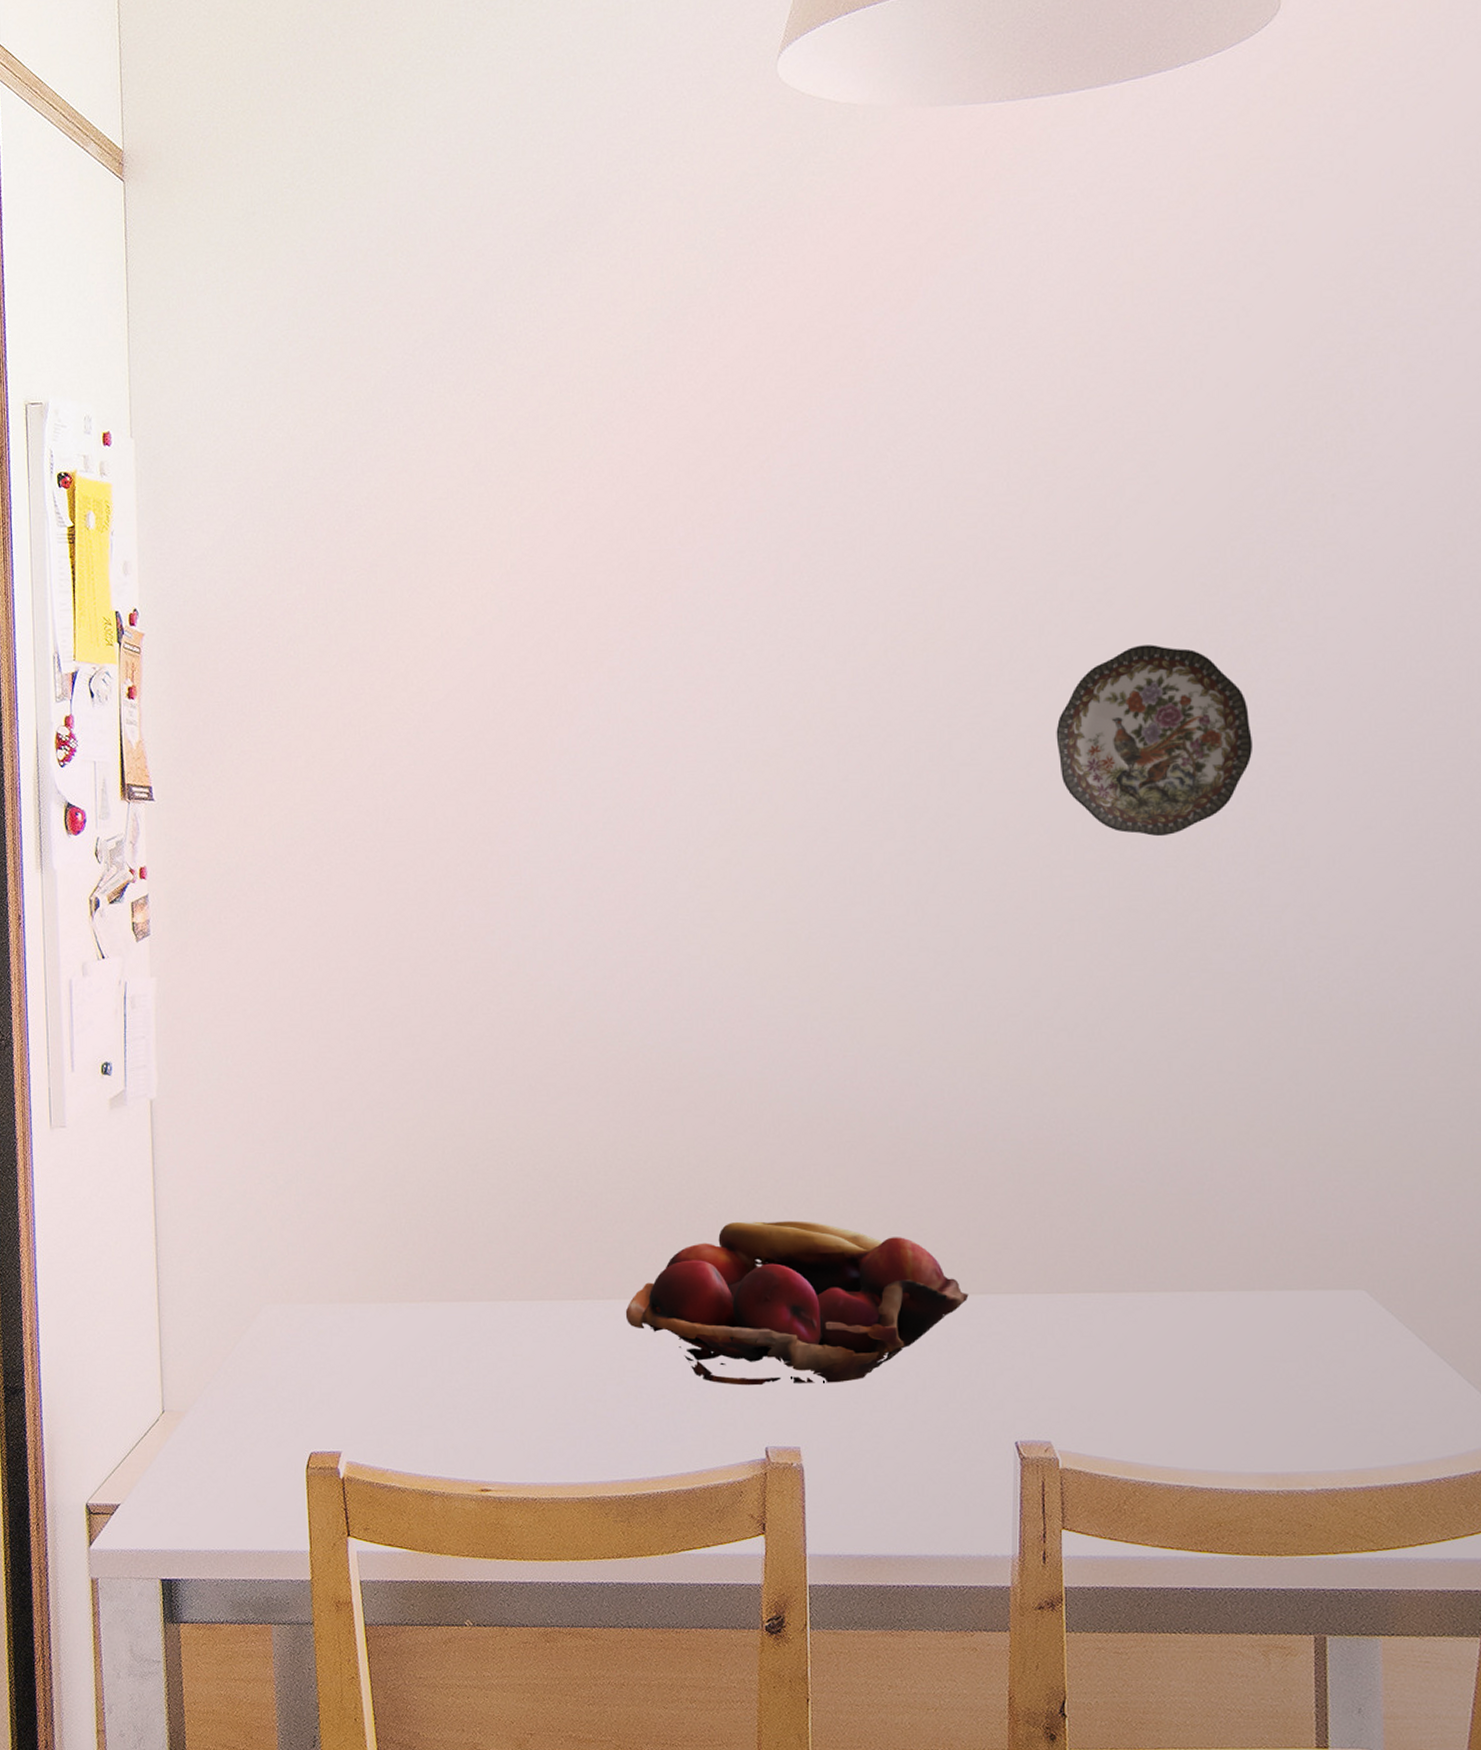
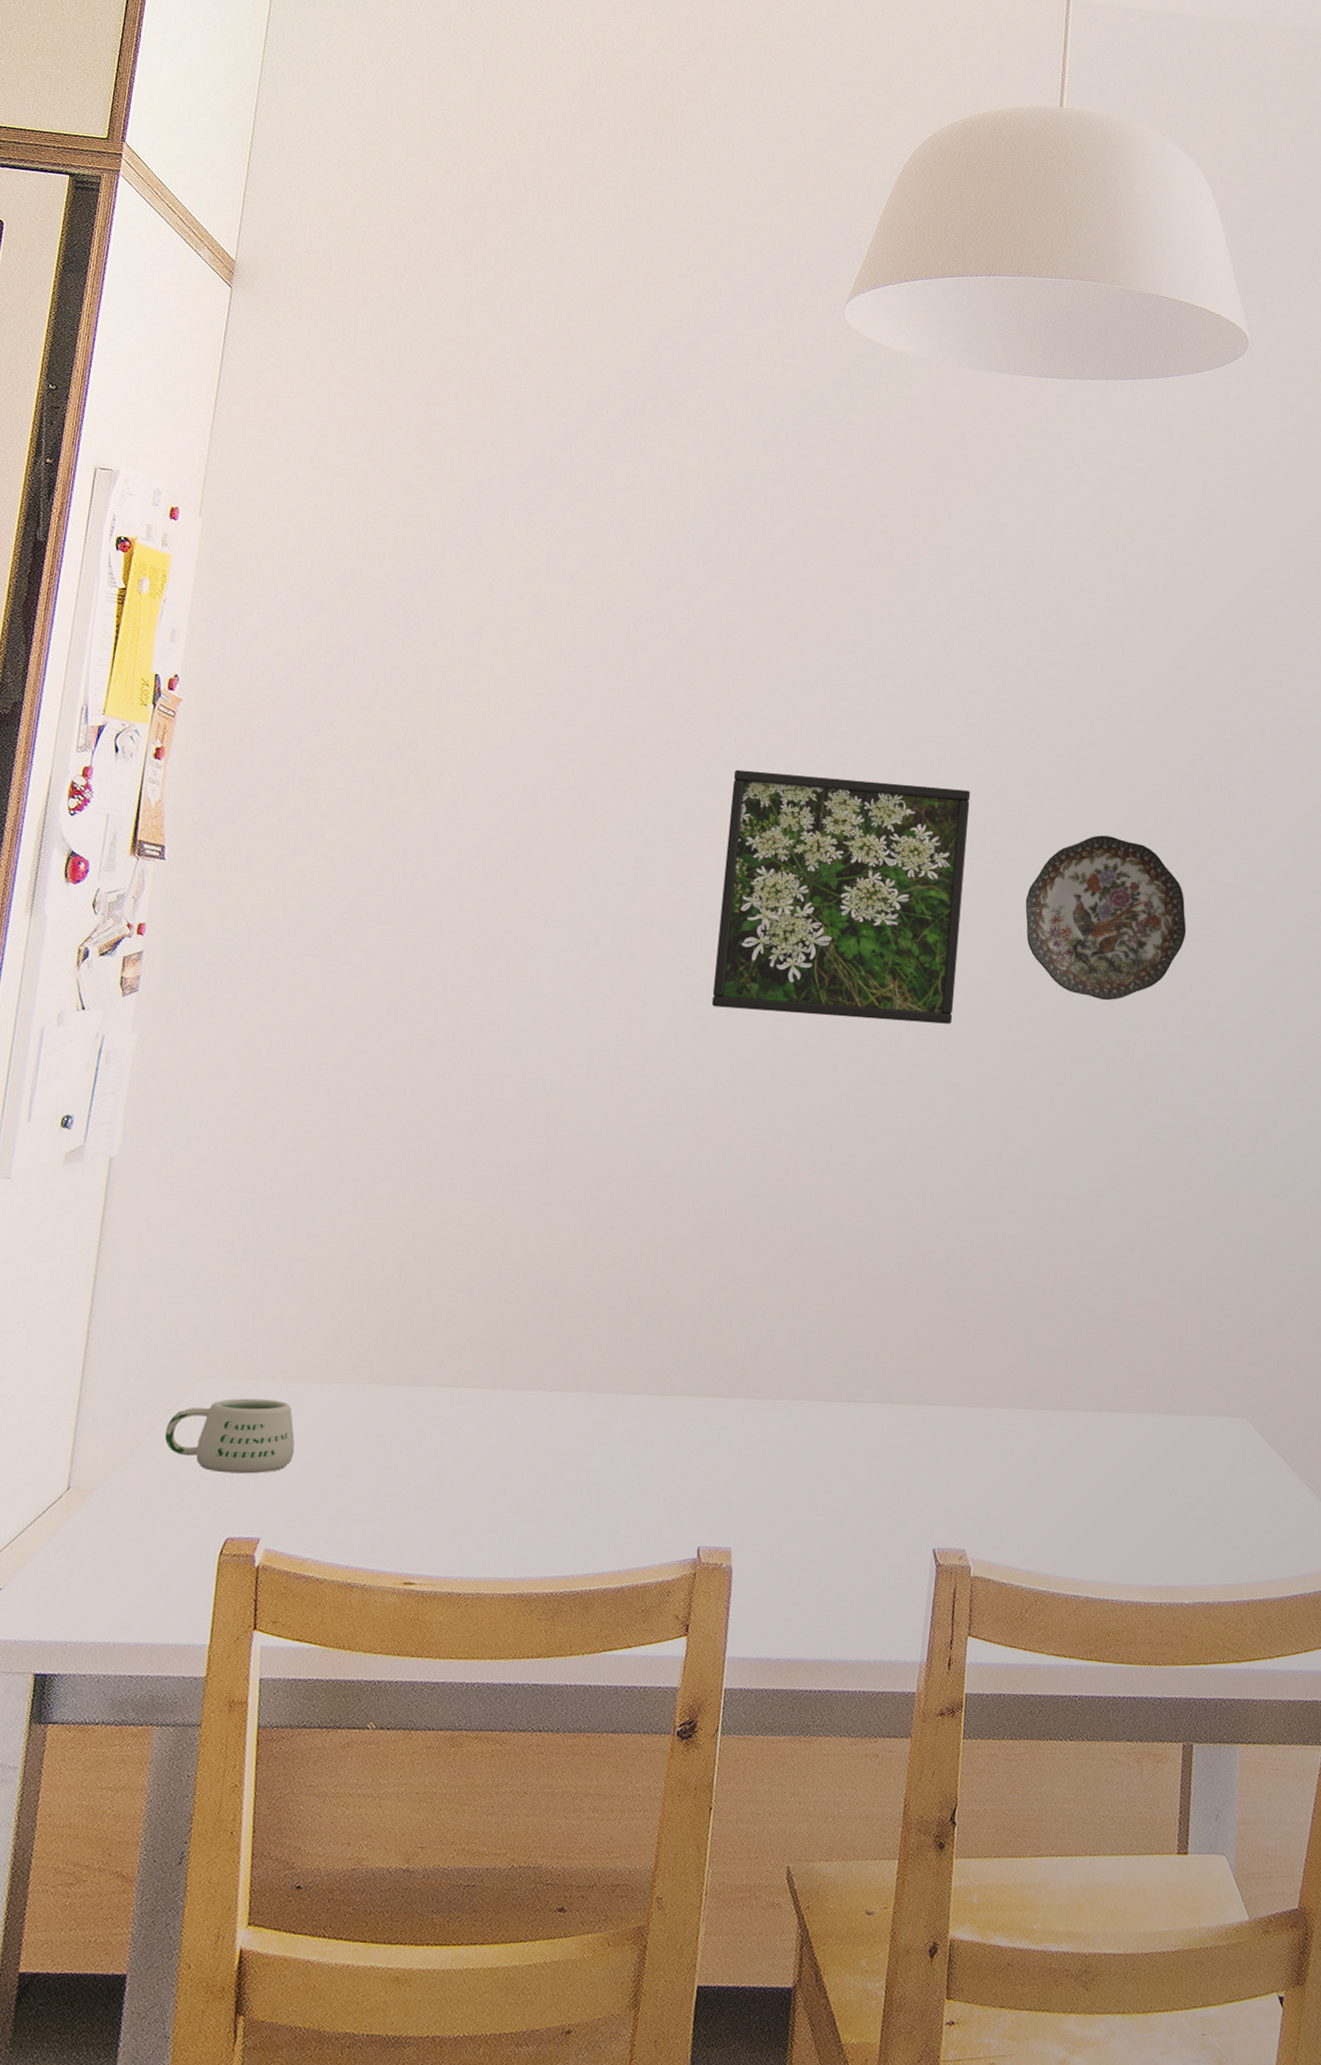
mug: none [240,1321,361,1392] -> present [164,1398,295,1474]
fruit basket: present [625,1221,969,1386] -> none [575,1321,904,1485]
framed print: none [711,614,984,891] -> present [711,769,971,1024]

